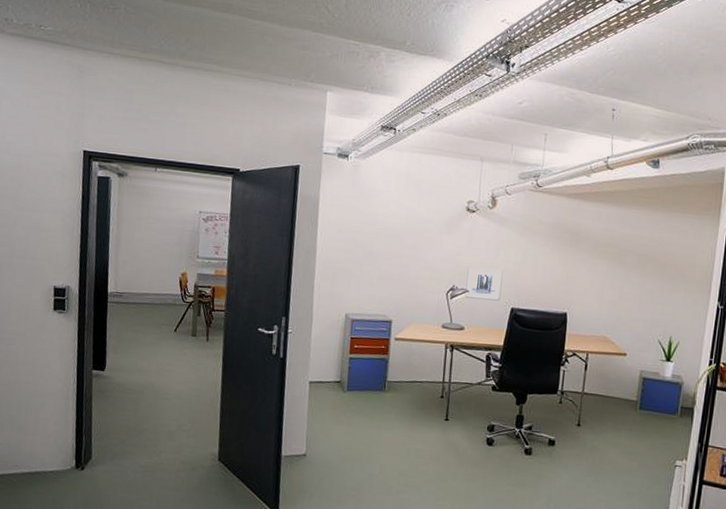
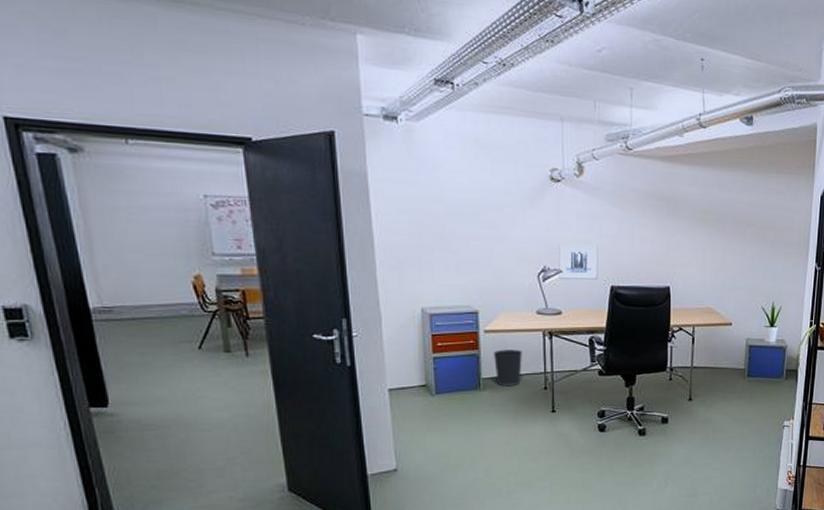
wastebasket: none [399,356,425,392] -> present [493,349,522,387]

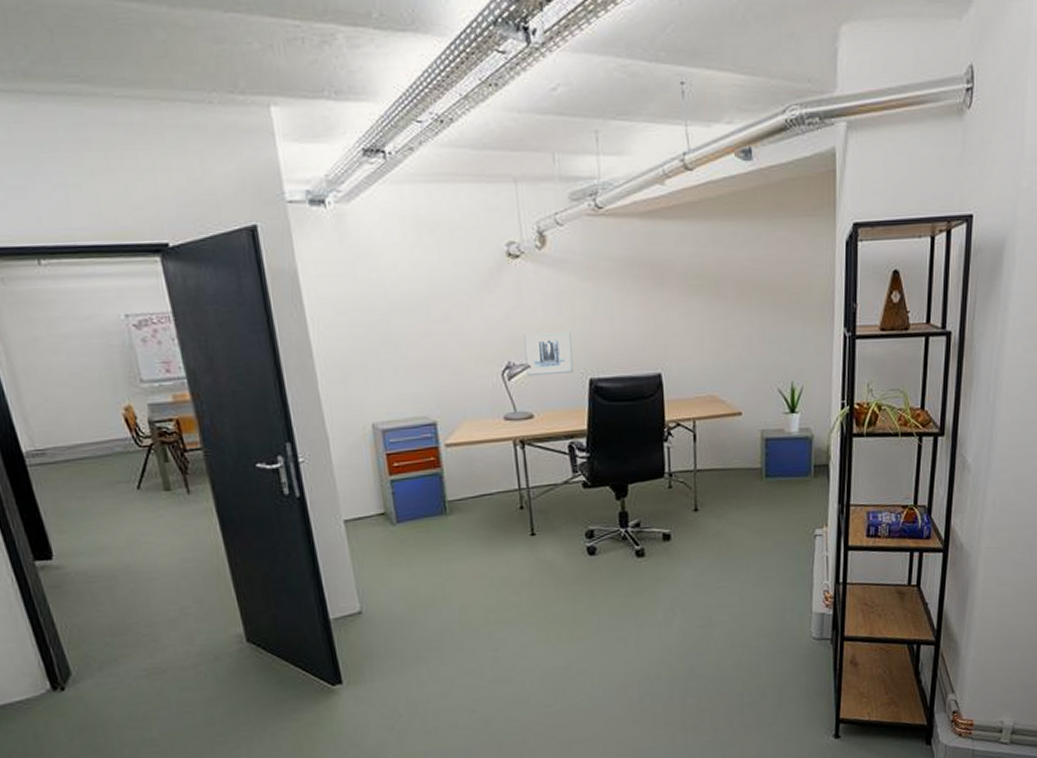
wastebasket: present [493,349,522,387] -> none [457,464,493,509]

